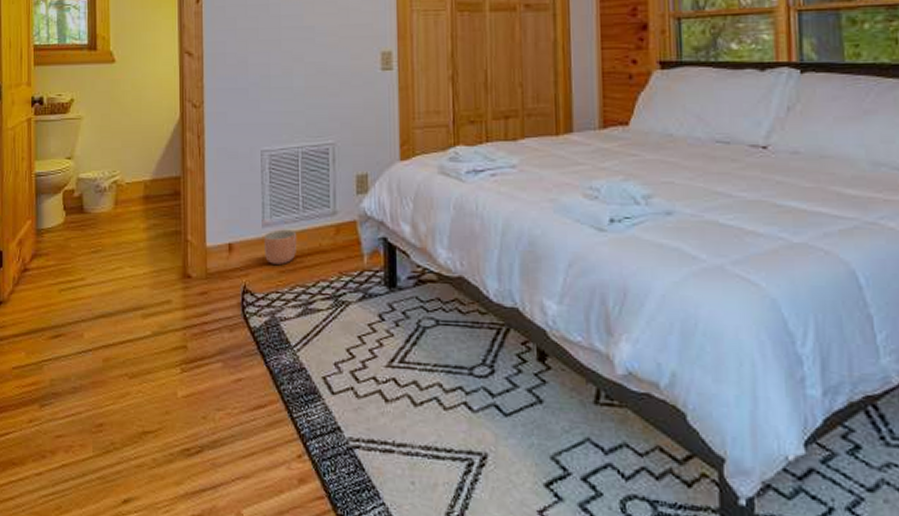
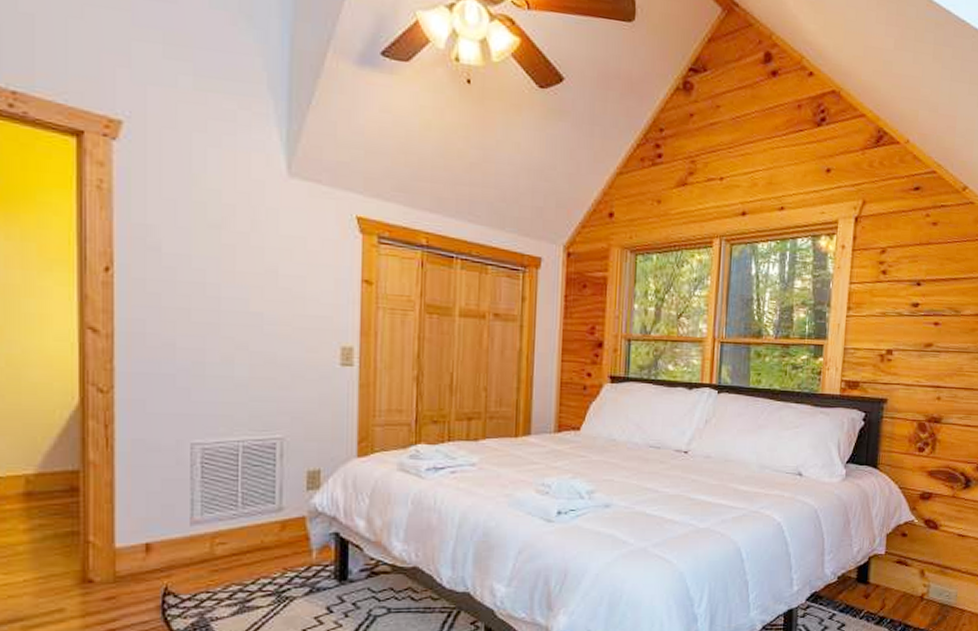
planter: present [263,229,296,266] -> none [191,527,233,565]

